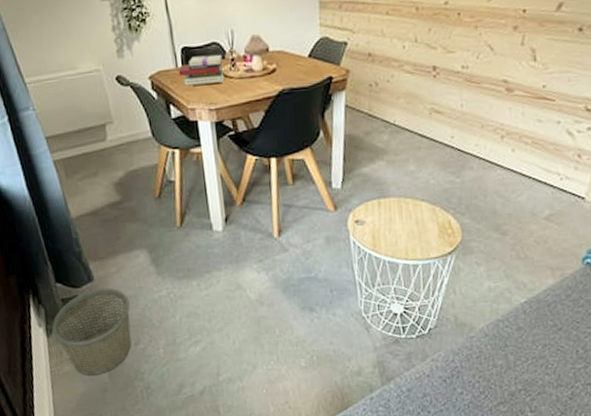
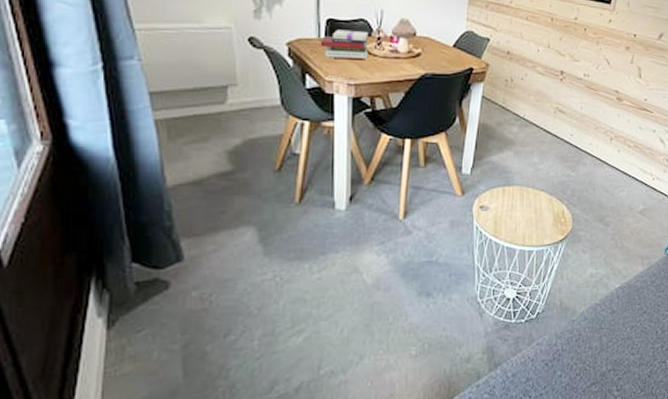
basket: present [51,287,132,376] -> none [115,269,225,376]

